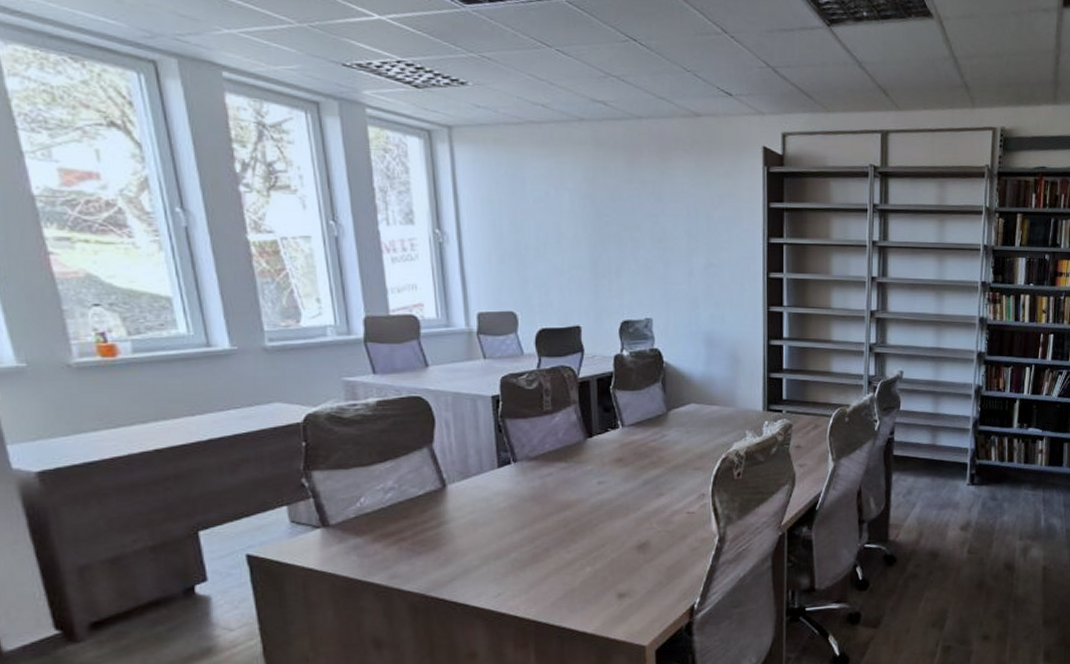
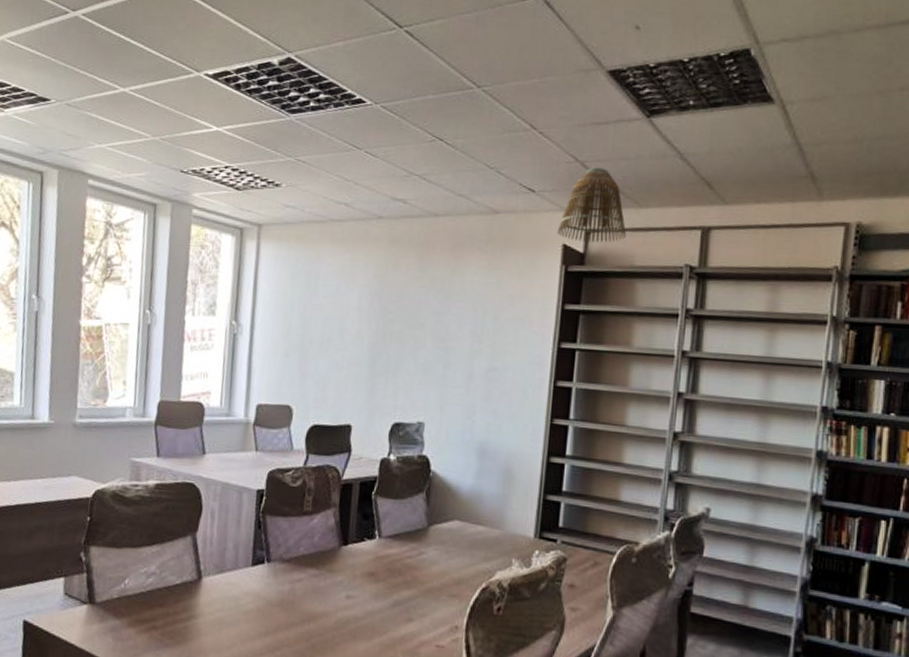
lamp shade: none [757,73,819,145] -> present [557,167,627,243]

